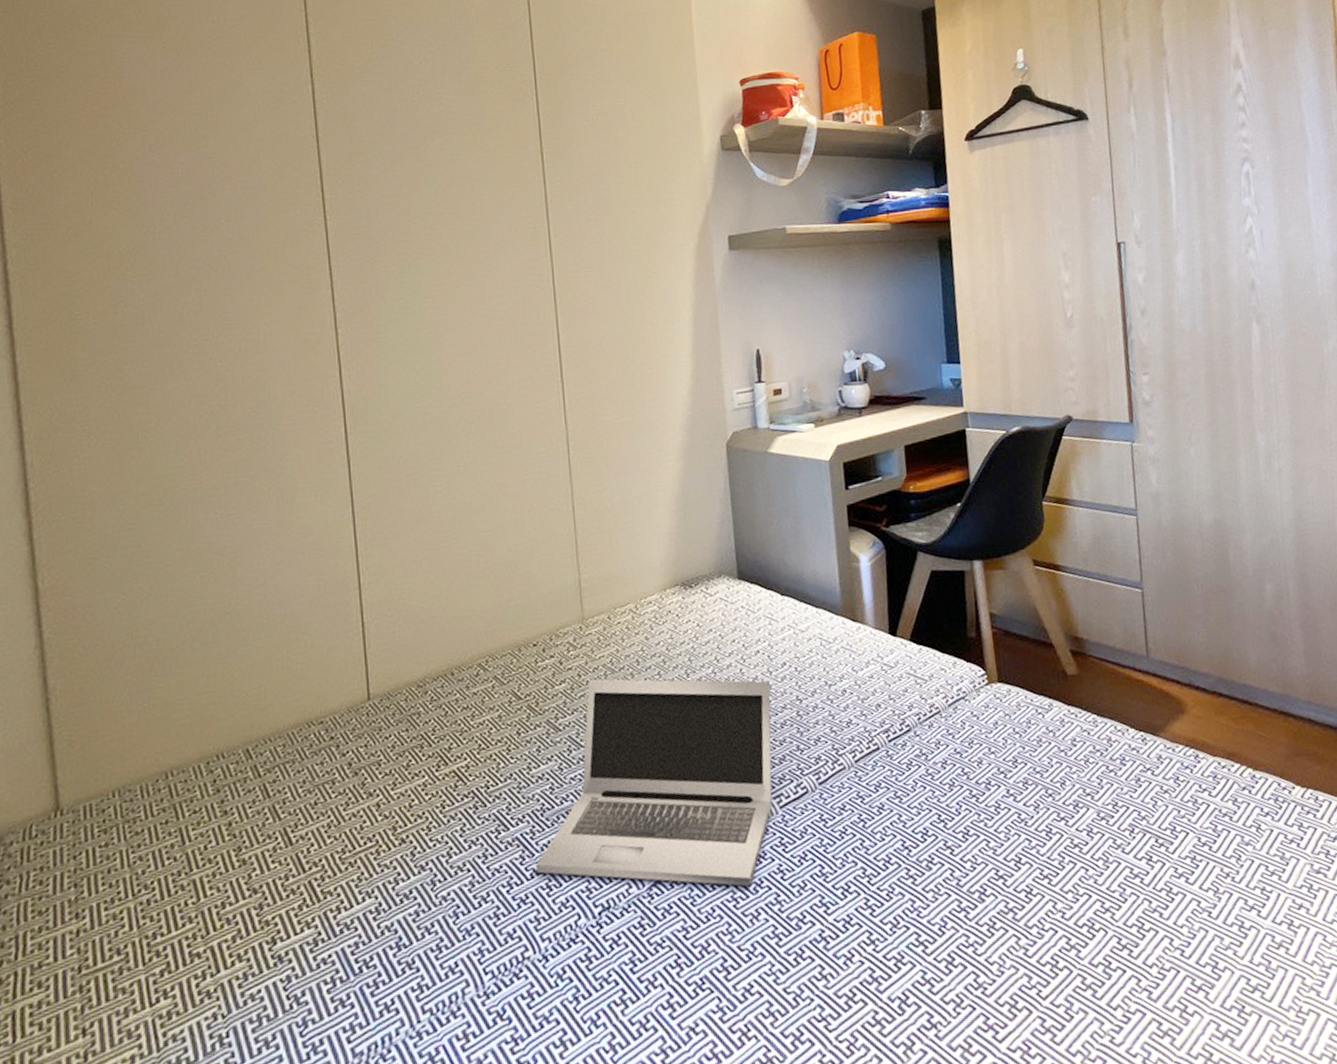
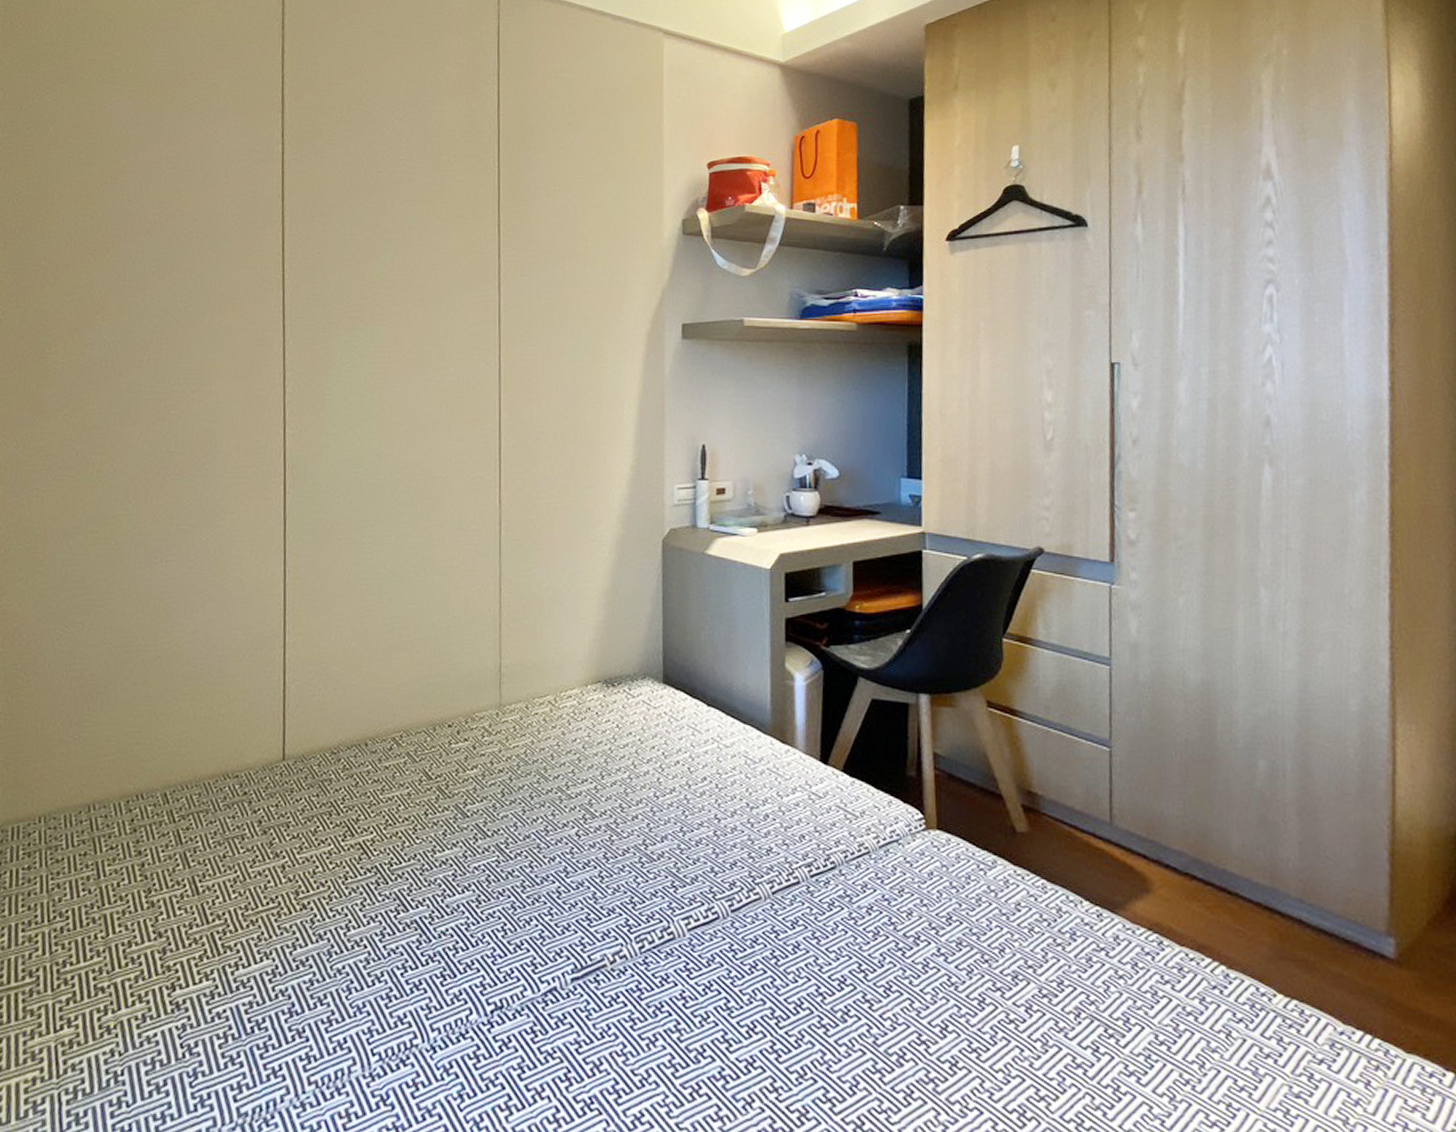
laptop: present [536,678,773,887] -> none [432,768,689,1009]

